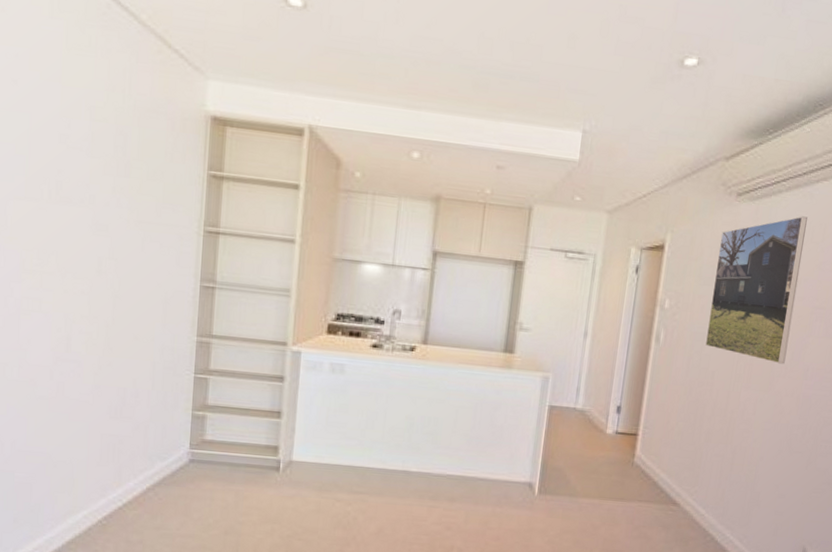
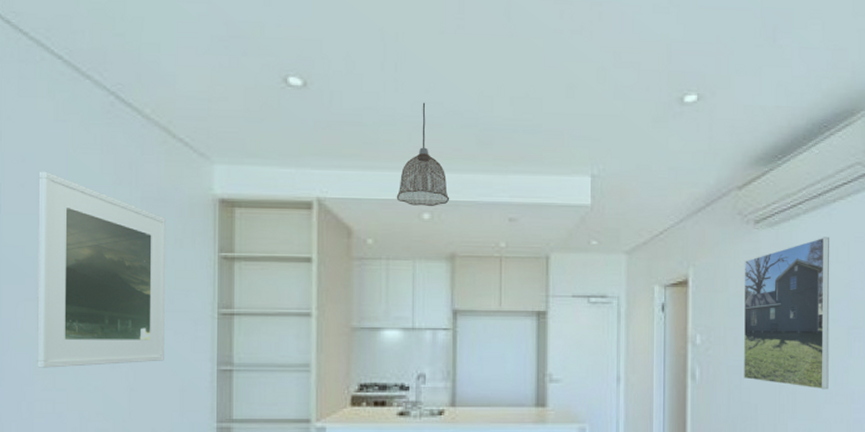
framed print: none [25,68,157,272] -> present [37,171,165,368]
pendant lamp: none [387,37,441,146] -> present [396,102,450,206]

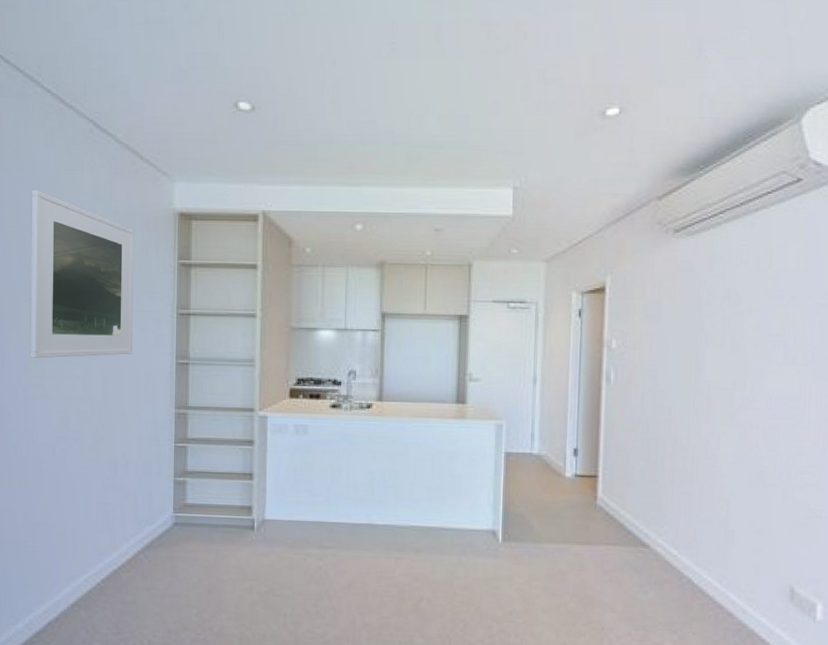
pendant lamp: present [396,102,450,206] -> none [332,122,381,218]
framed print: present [743,237,830,390] -> none [658,245,751,395]

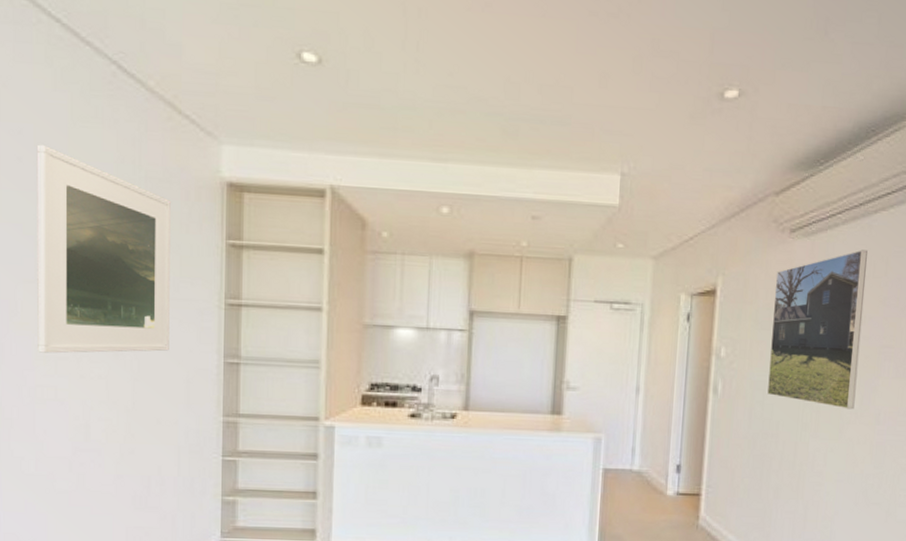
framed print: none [658,245,751,395] -> present [767,249,868,410]

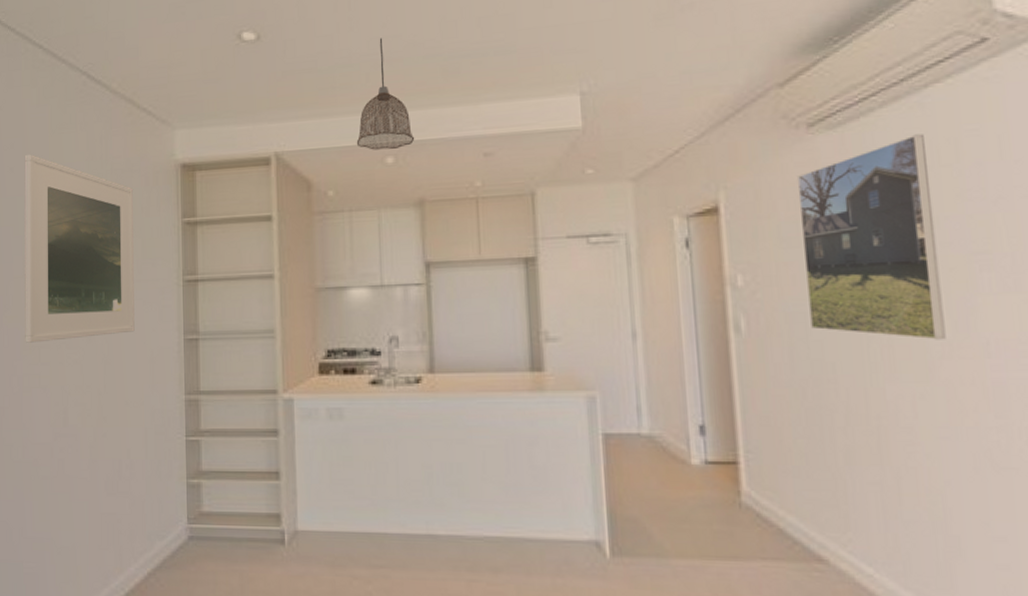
pendant lamp: none [414,86,471,200] -> present [356,38,415,150]

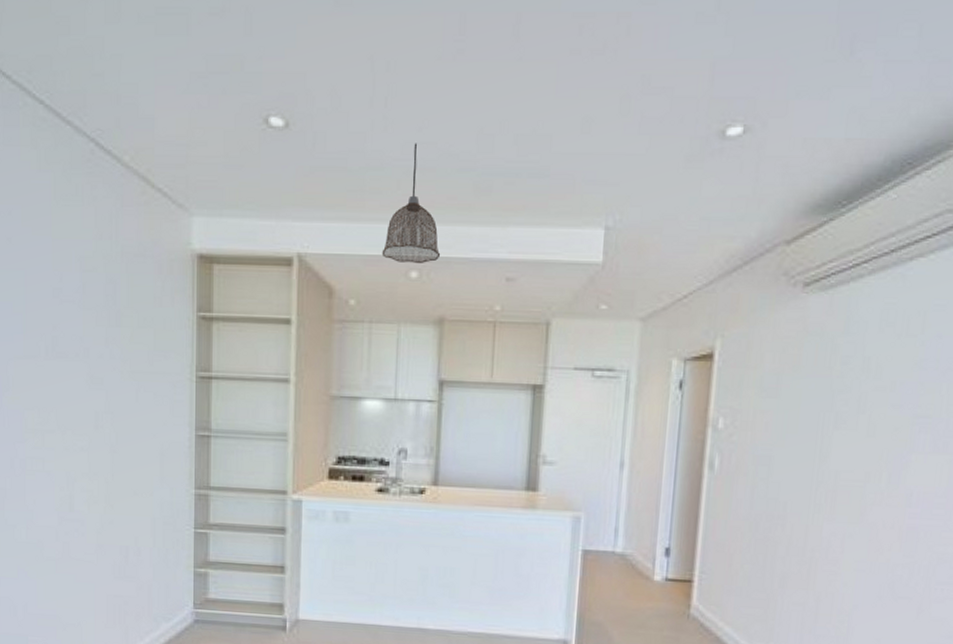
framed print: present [24,154,135,343] -> none [24,224,145,427]
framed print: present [796,134,946,340] -> none [773,304,900,489]

